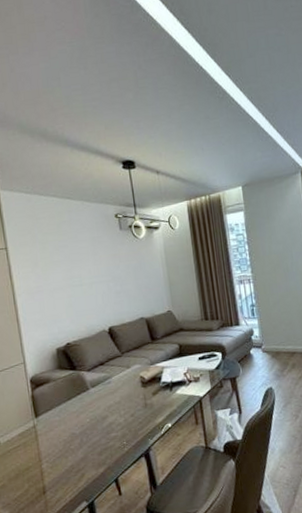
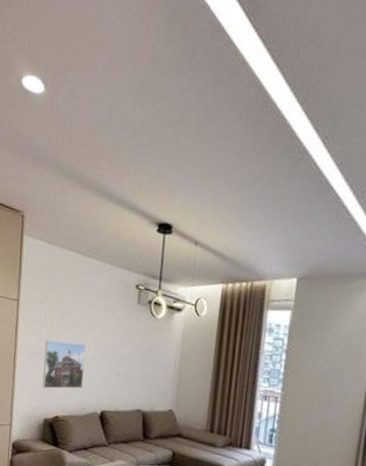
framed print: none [42,273,87,321] -> present [42,340,86,389]

